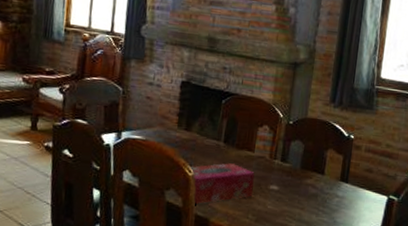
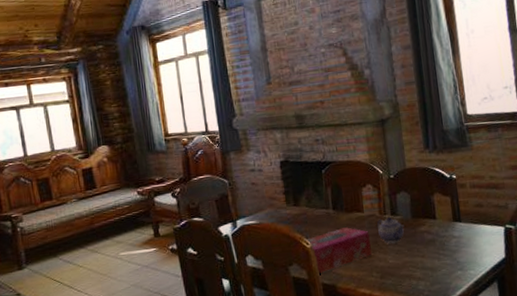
teapot: none [263,162,291,189] -> present [376,216,404,243]

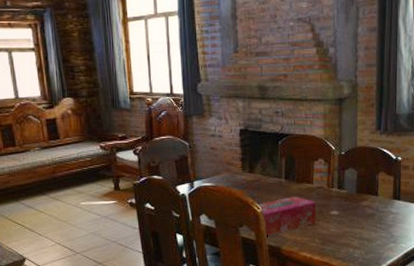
teapot: present [376,216,404,243] -> none [323,190,349,214]

